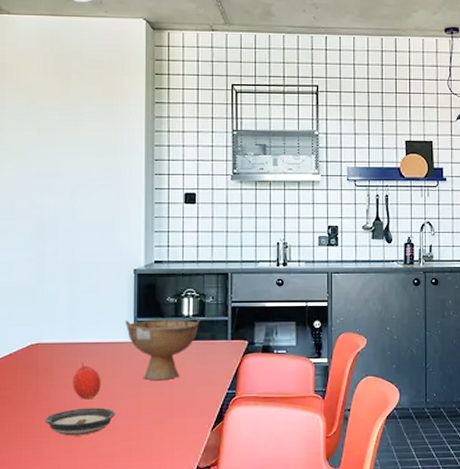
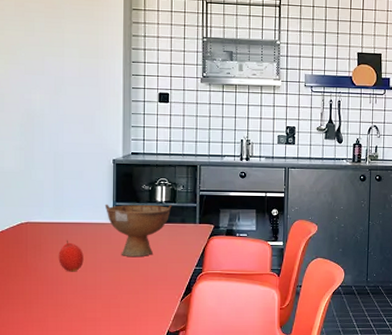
saucer: present [44,407,116,436] -> none [34,279,97,303]

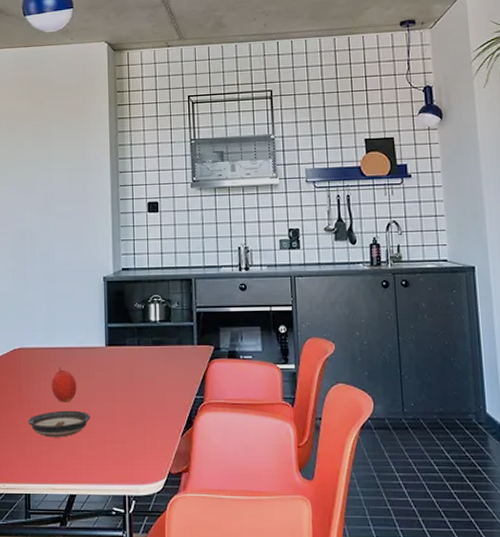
saucer: none [34,279,97,303] -> present [27,410,91,438]
bowl: present [104,204,172,256] -> none [96,324,167,384]

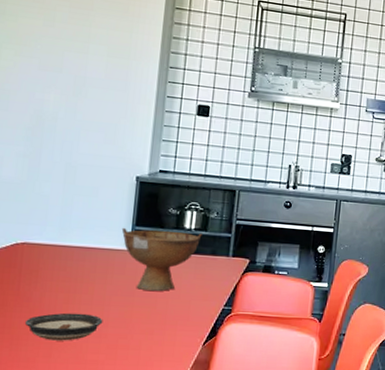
fruit: present [51,367,77,403] -> none [58,267,91,305]
bowl: none [96,324,167,384] -> present [121,227,202,291]

